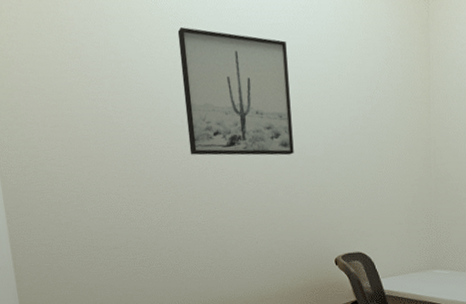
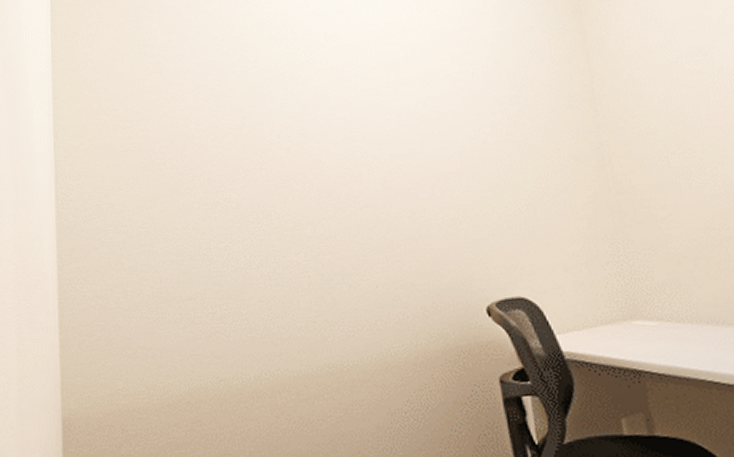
wall art: present [177,27,294,156] -> none [274,32,421,177]

